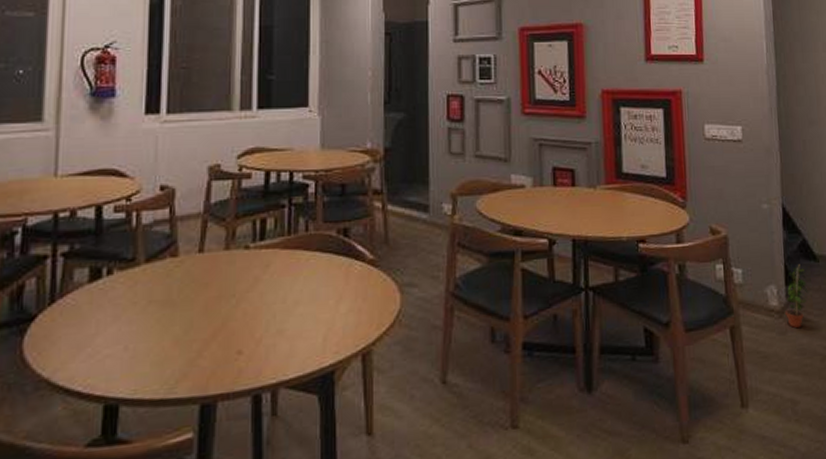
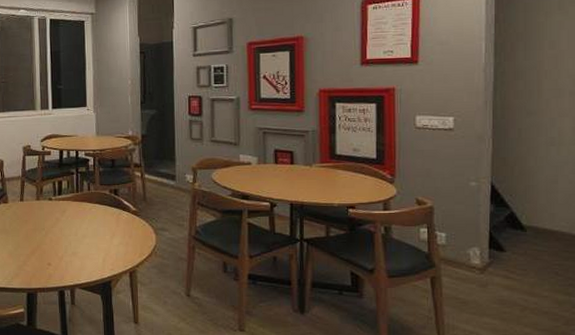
potted plant: present [784,264,808,329] -> none [487,232,513,283]

